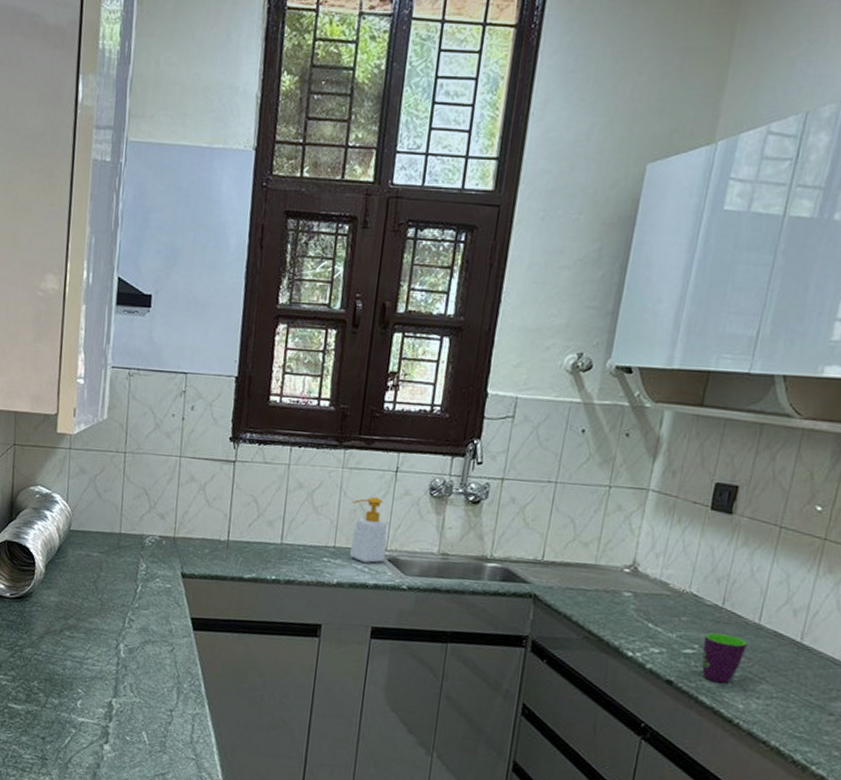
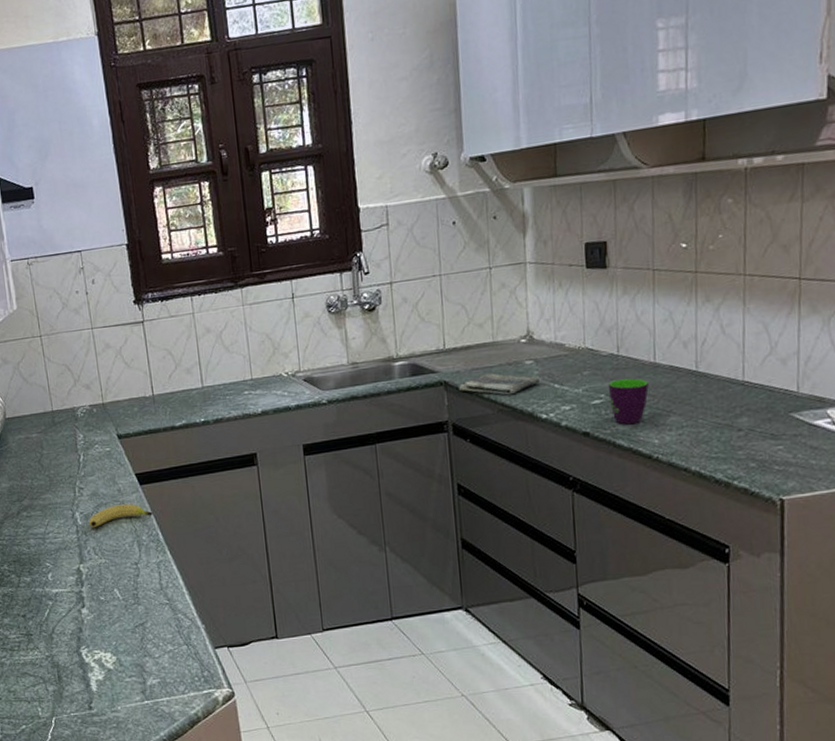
fruit: none [131,645,200,665] -> present [88,504,153,527]
soap bottle: present [349,496,387,563] -> none [259,325,301,387]
dish towel: none [548,596,634,624] -> present [459,373,539,396]

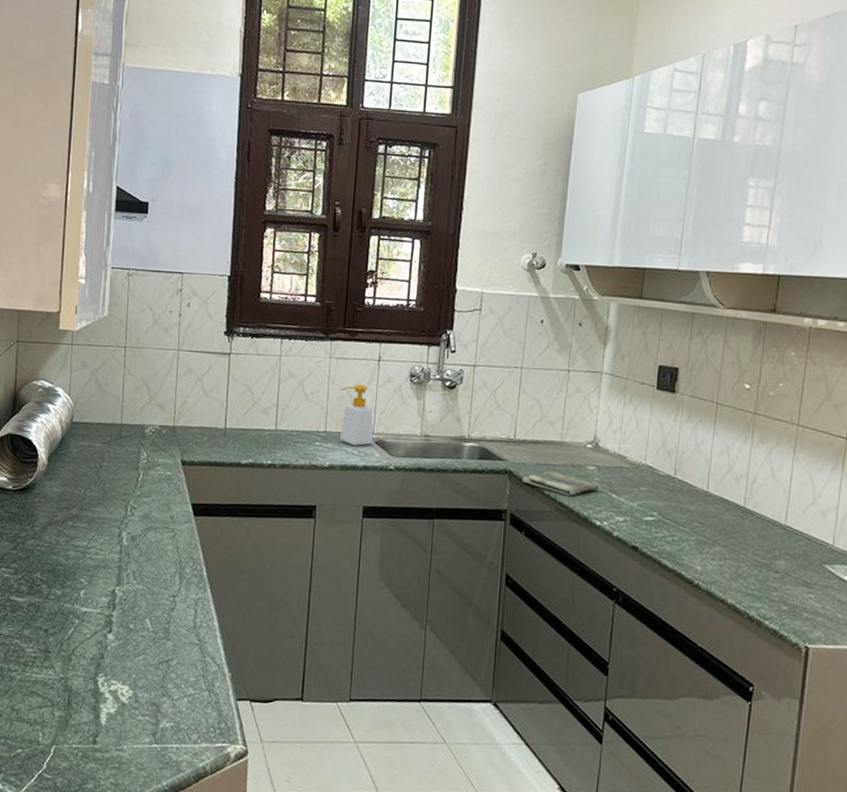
fruit: present [88,504,153,527] -> none [134,531,201,551]
soap bottle: none [259,325,301,387] -> present [339,384,373,446]
mug: present [607,378,649,425] -> none [661,501,699,548]

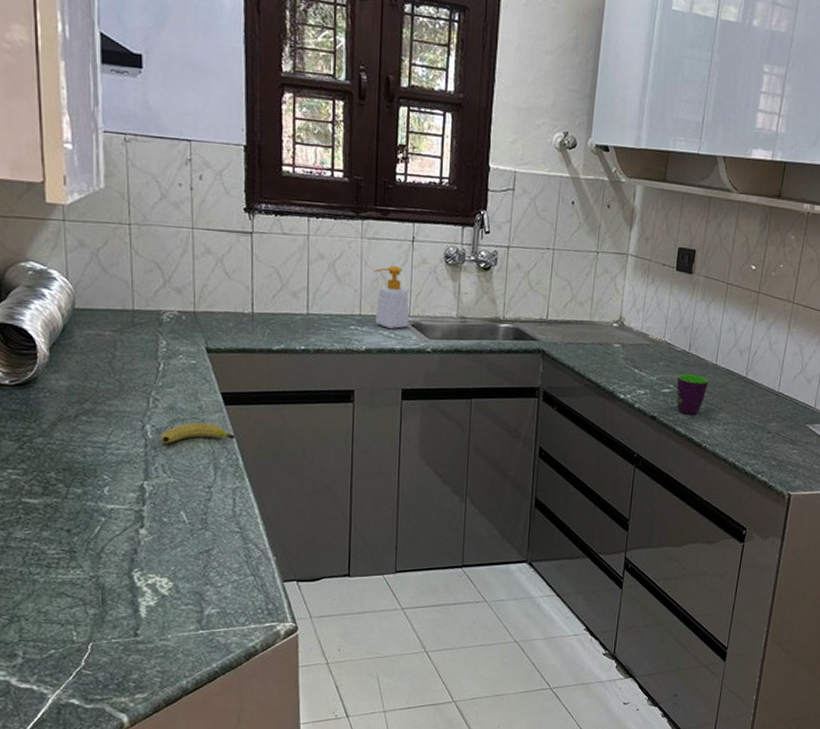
fruit: none [134,531,201,551] -> present [160,422,235,443]
dish towel: present [522,471,599,496] -> none [554,349,623,373]
mug: none [661,501,699,548] -> present [676,374,709,415]

